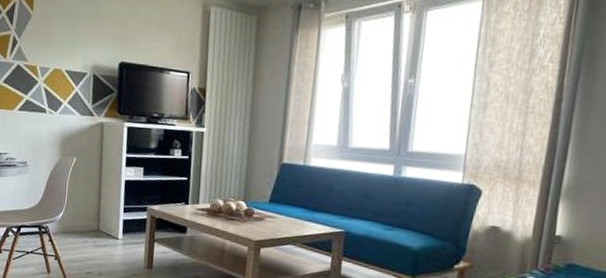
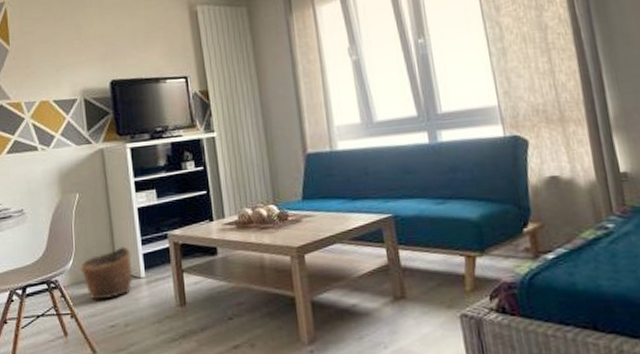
basket: none [68,210,114,251] -> present [80,246,132,300]

